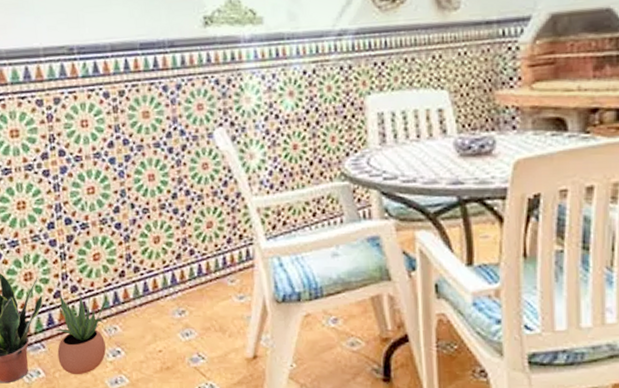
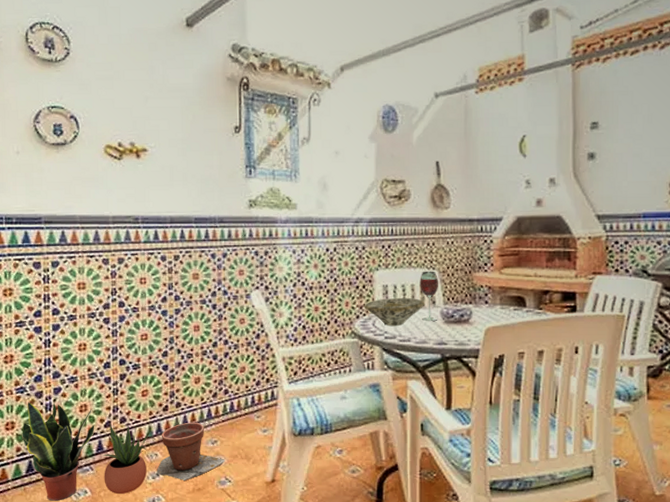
flowerpot: none [117,289,197,358] -> present [156,422,225,480]
bowl: none [354,126,432,165] -> present [364,297,424,327]
wineglass: none [424,91,451,155] -> present [420,271,439,321]

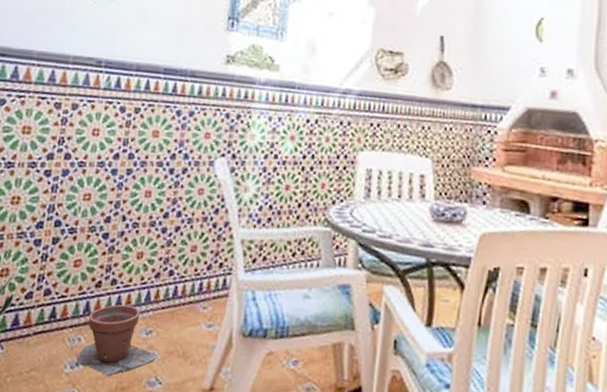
potted plant: present [102,423,152,494] -> none [13,295,79,383]
bowl: present [364,297,424,327] -> none [342,184,412,220]
wineglass: present [420,271,439,321] -> none [408,157,432,218]

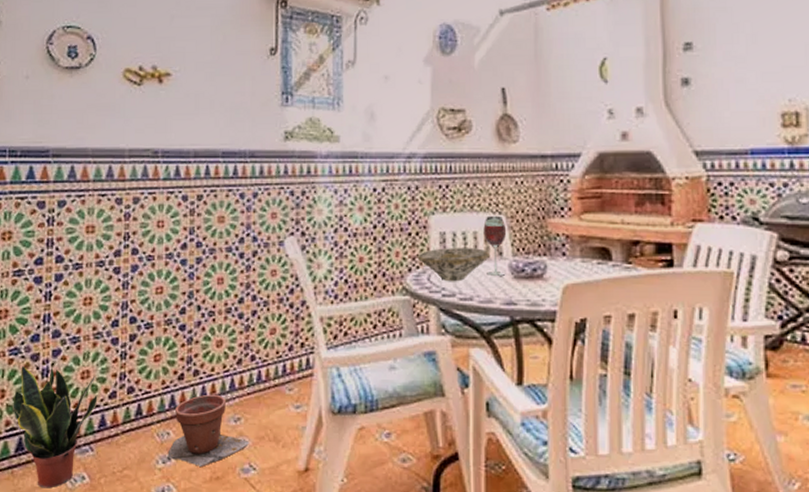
bowl: none [342,184,412,220] -> present [417,247,489,282]
wineglass: none [408,157,432,218] -> present [483,215,507,276]

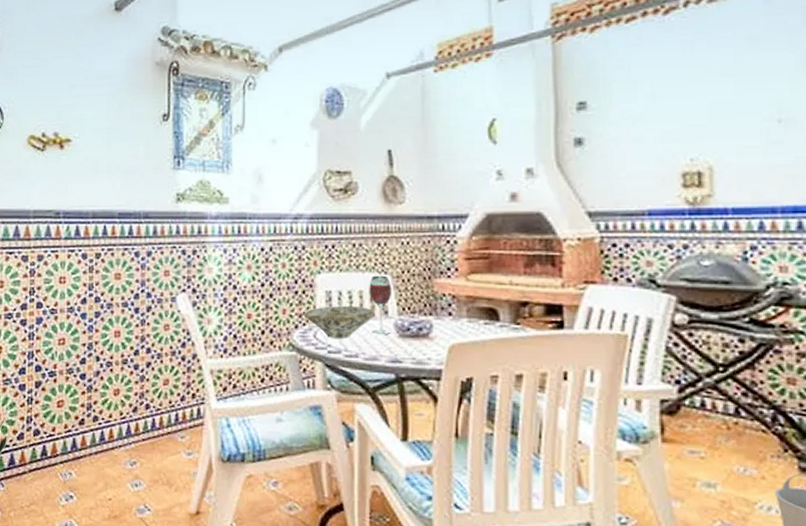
flowerpot: present [167,394,250,467] -> none [70,439,145,505]

